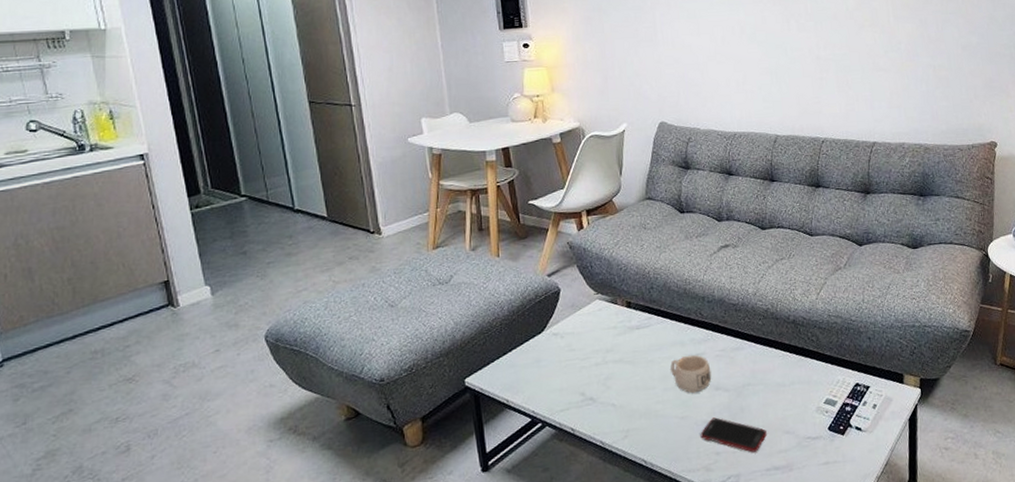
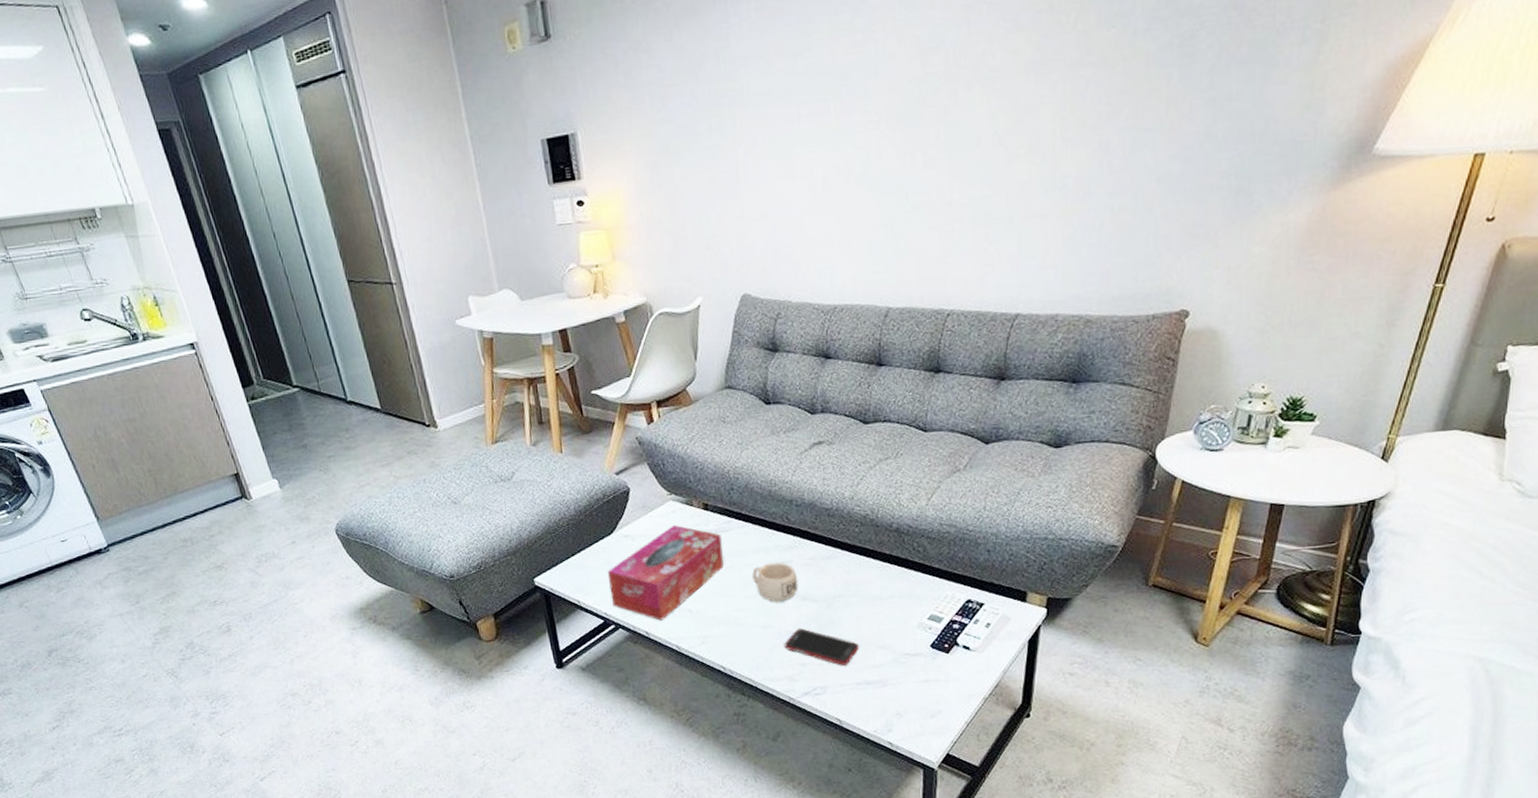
tissue box: none [536,322,645,416] -> present [607,525,724,621]

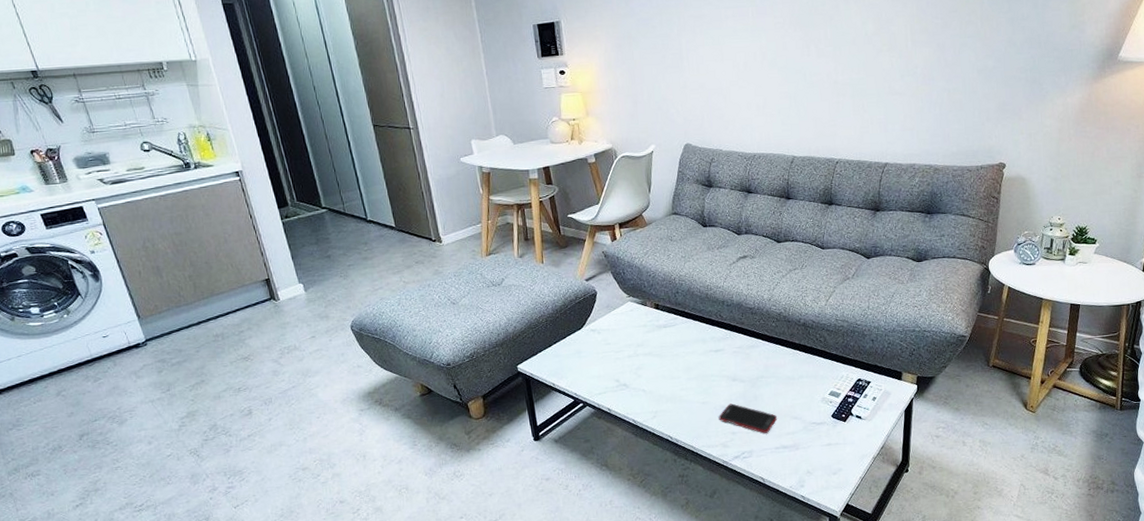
tissue box: present [607,525,724,621] -> none [577,321,671,399]
mug: present [752,562,799,603] -> none [693,350,730,383]

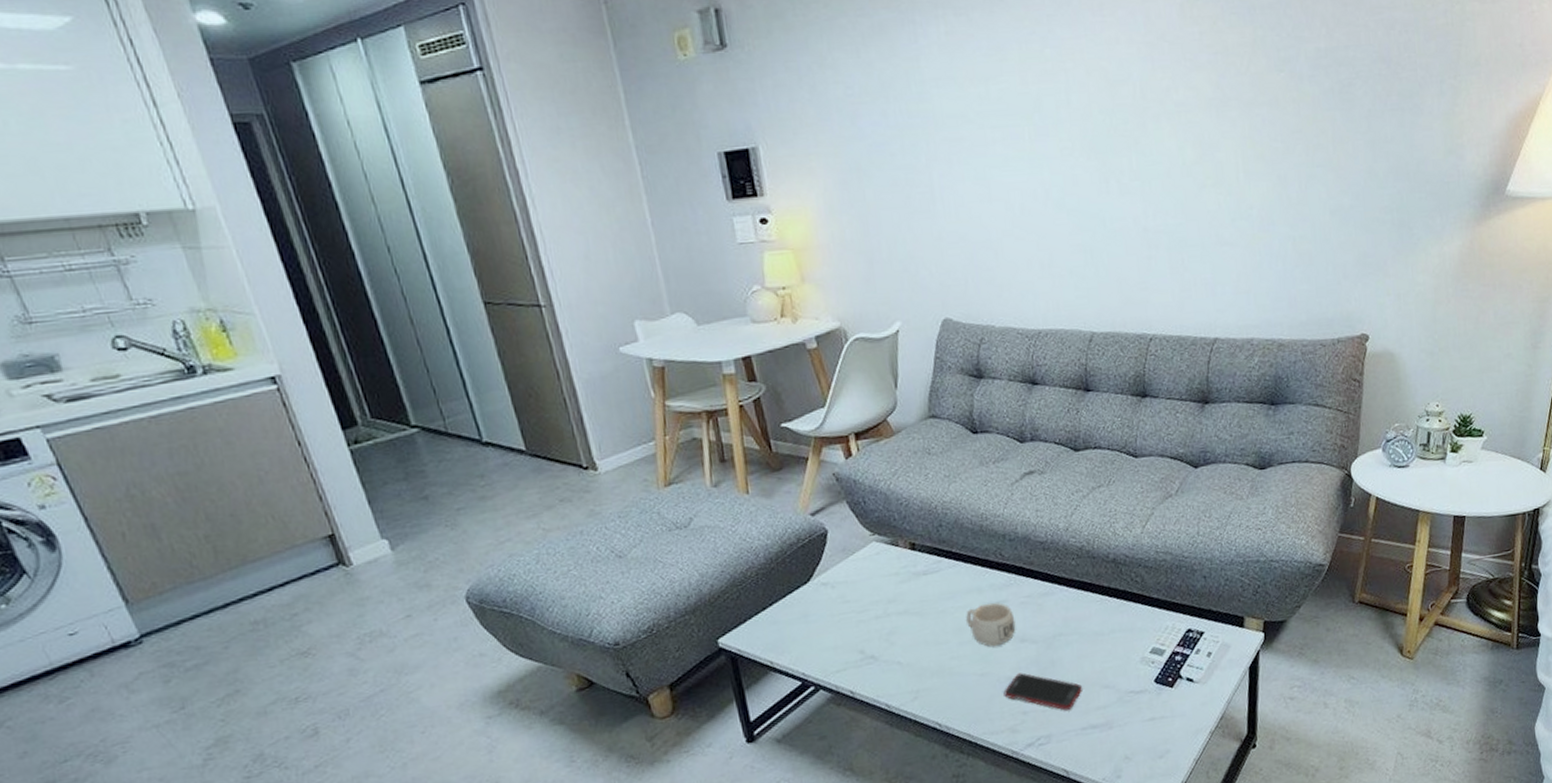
mug: none [693,350,730,383] -> present [966,602,1016,647]

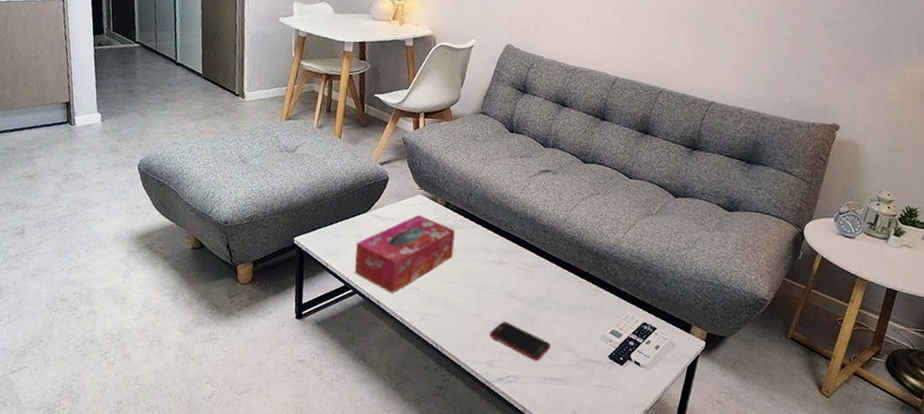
tissue box: none [804,568,935,677] -> present [354,215,455,293]
mug: present [966,602,1016,647] -> none [474,261,511,297]

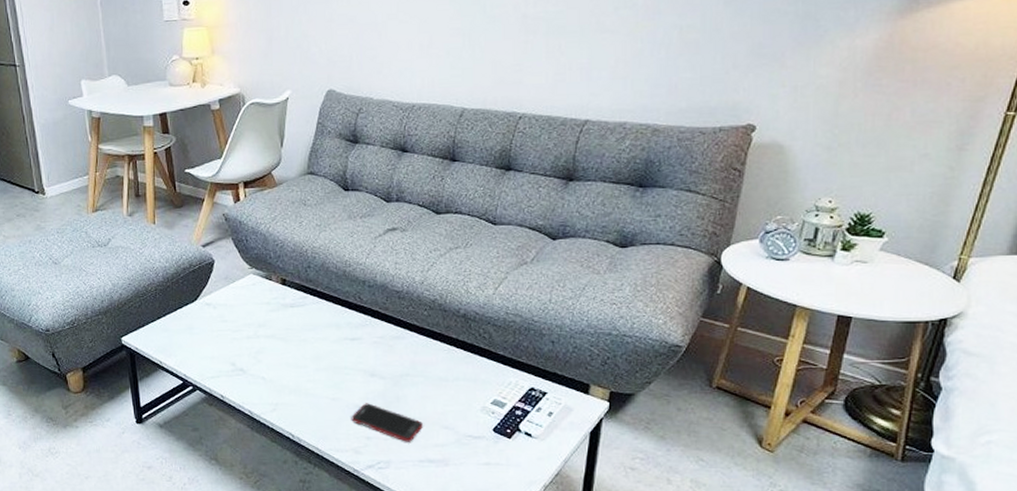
tissue box: present [354,215,455,293] -> none [189,297,297,385]

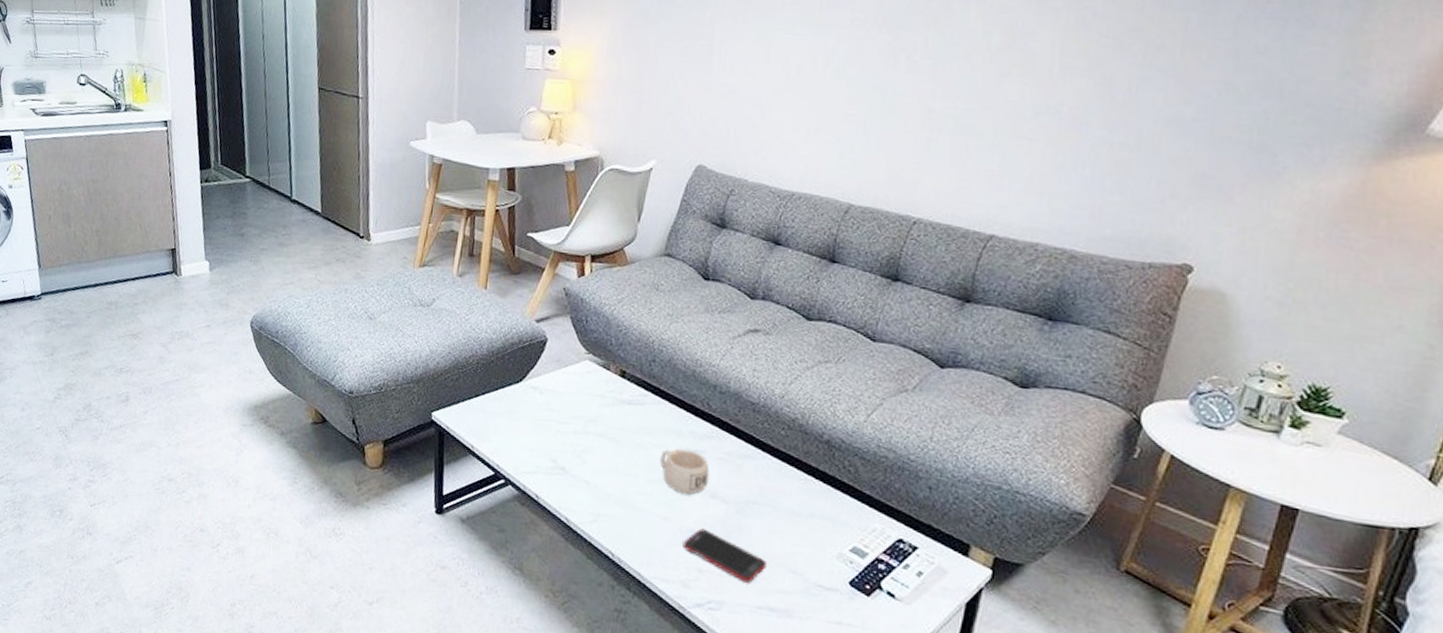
mug: none [324,338,367,377] -> present [660,448,710,495]

